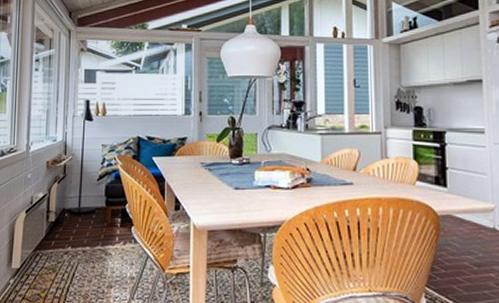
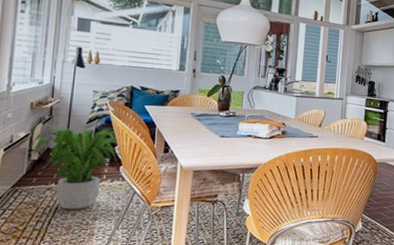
potted plant: none [45,183,129,276] -> present [27,124,119,210]

